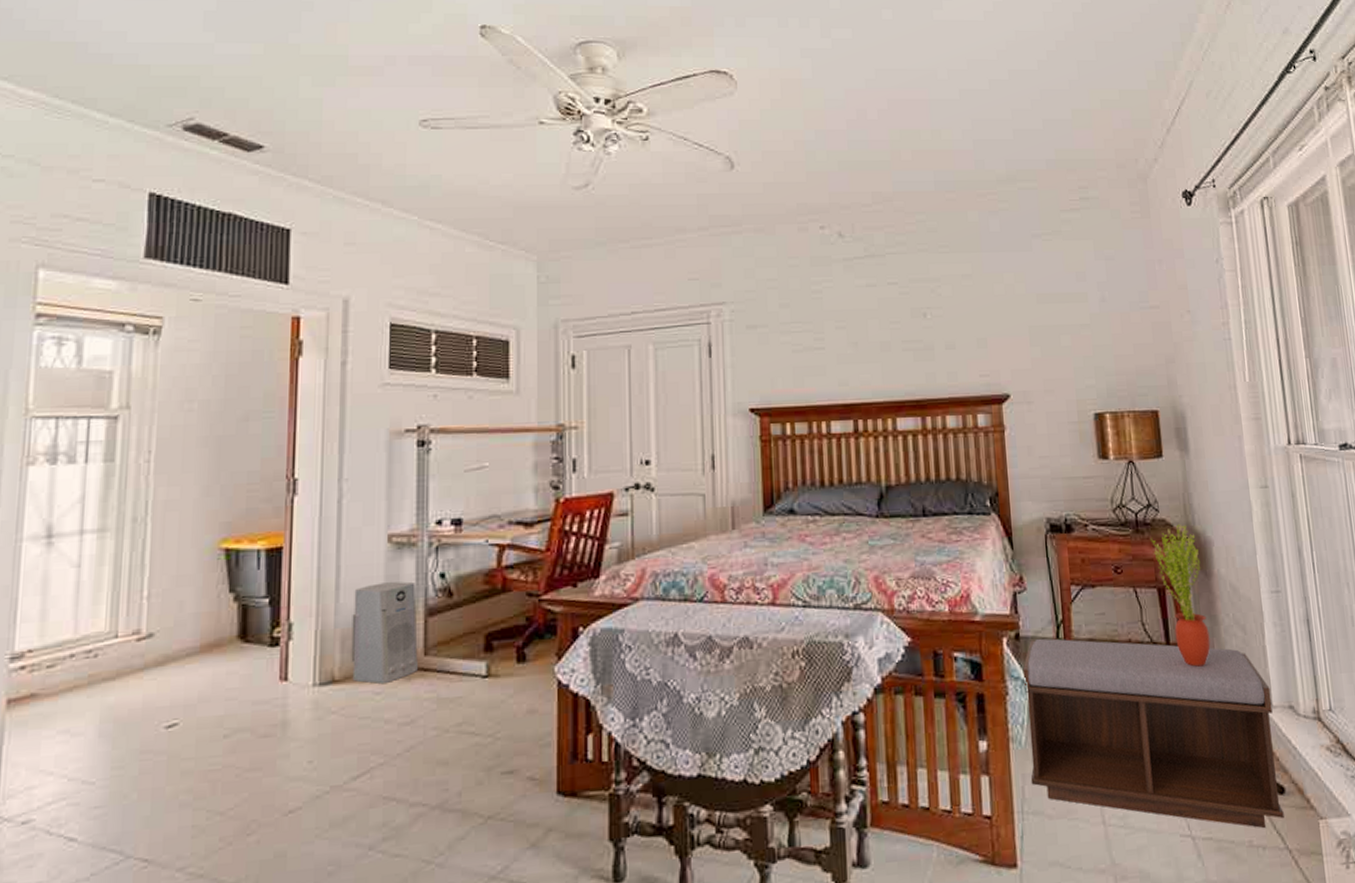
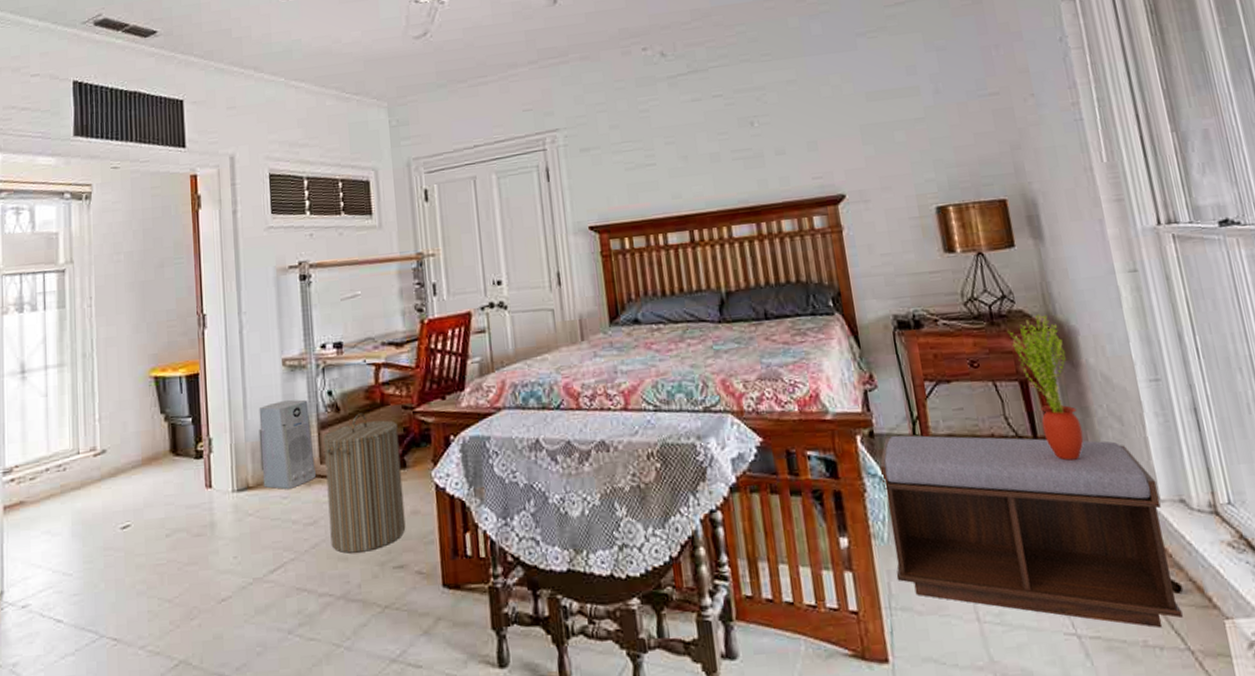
laundry hamper: none [430,599,520,757] -> present [324,412,406,554]

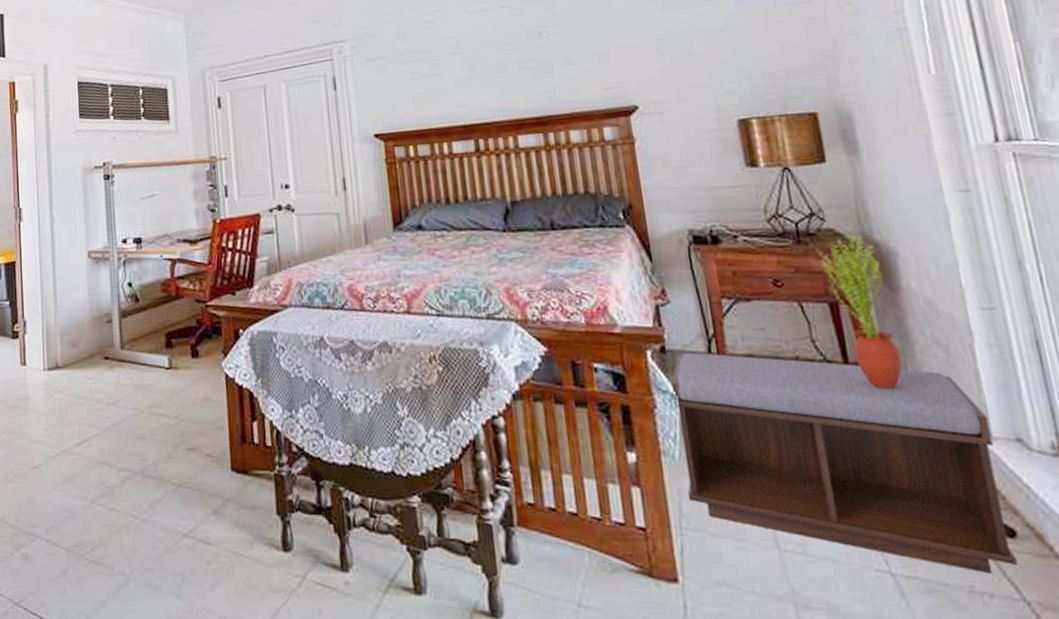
air purifier: present [259,399,316,490] -> none [67,288,117,372]
laundry hamper: present [324,412,406,554] -> none [124,304,198,433]

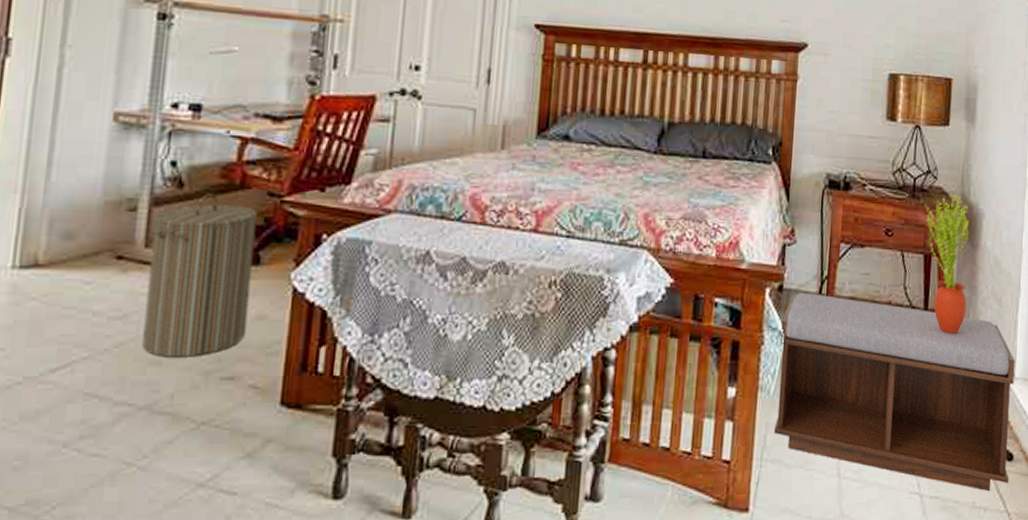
laundry hamper: none [124,304,198,433] -> present [142,193,258,357]

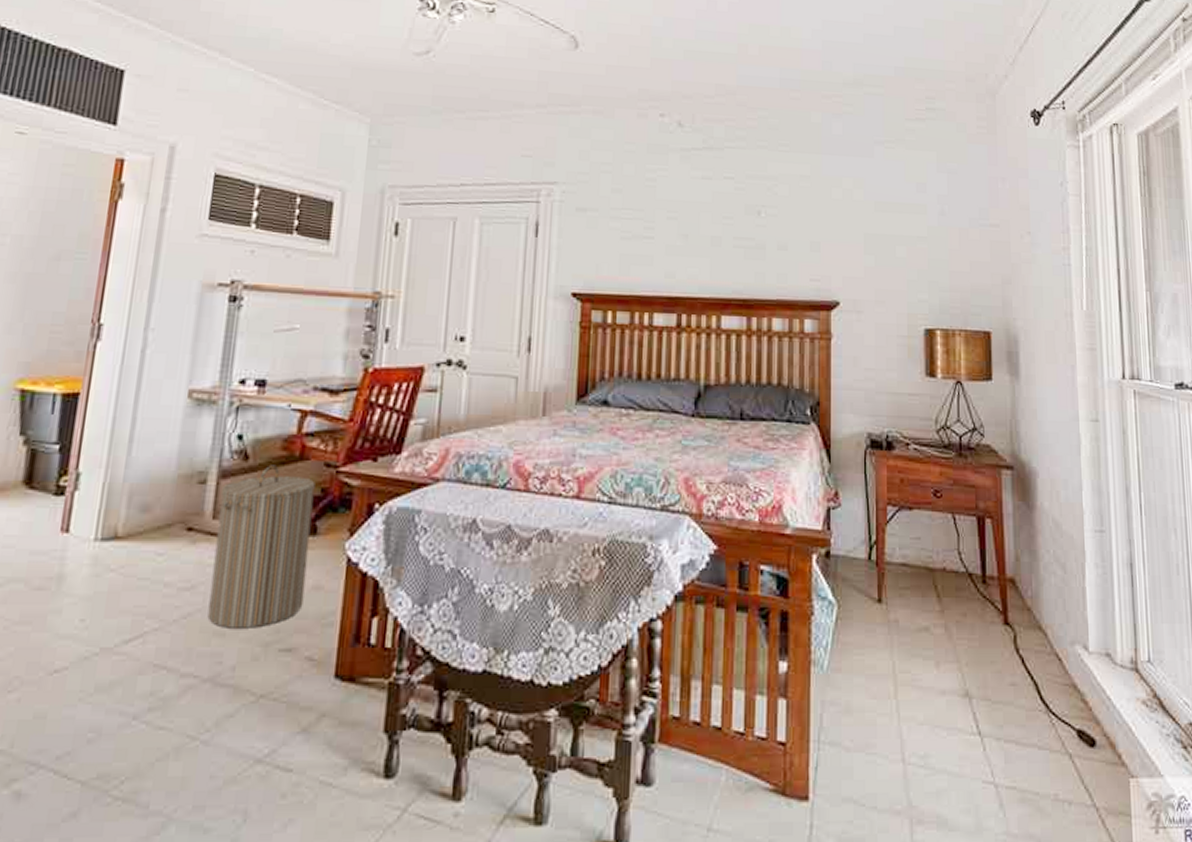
bench: present [773,292,1015,492] -> none [830,558,1093,783]
potted plant: present [925,193,970,334] -> none [973,451,1028,603]

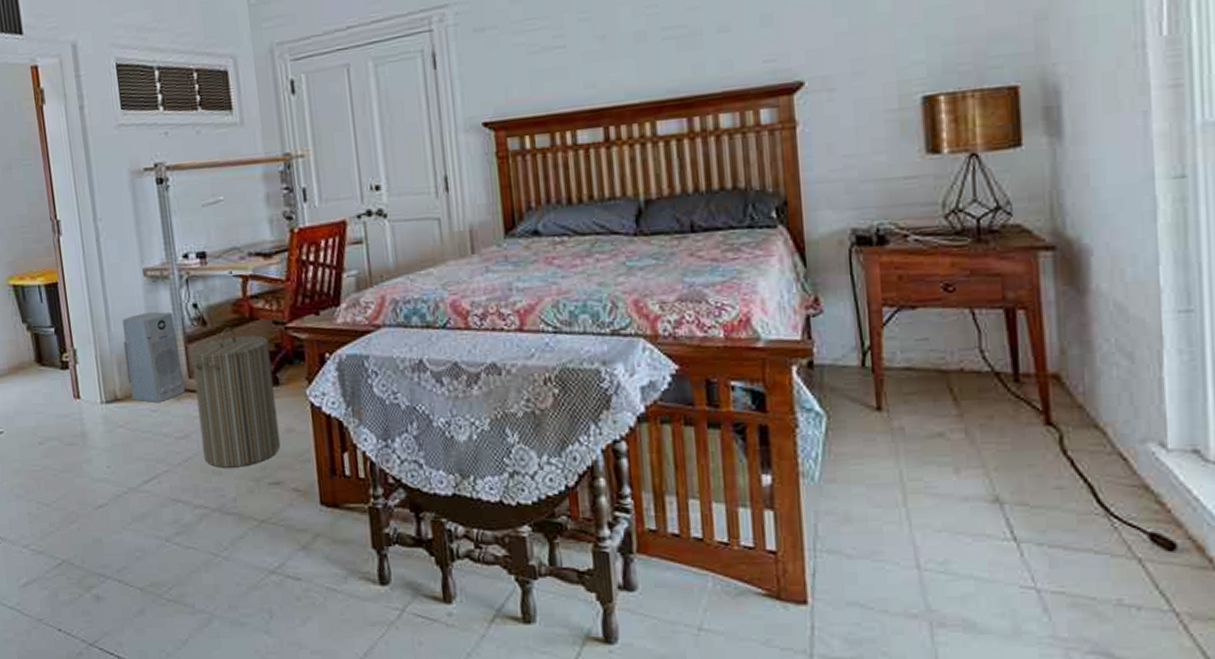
air purifier: none [135,438,212,546] -> present [122,311,185,403]

